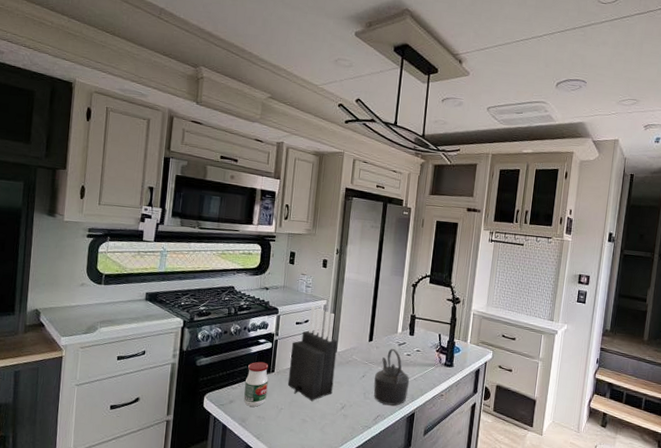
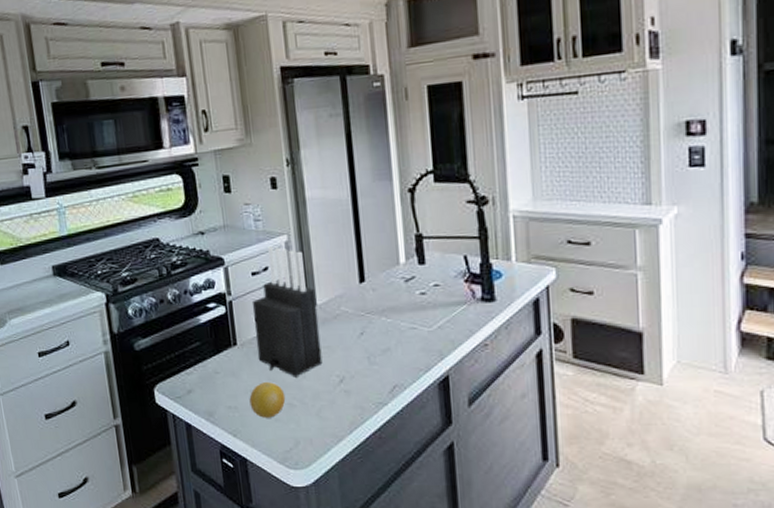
jar: present [244,361,269,407] -> none [201,333,235,395]
fruit: none [274,401,302,428] -> present [249,382,286,418]
kettle: present [374,349,410,406] -> none [379,288,433,369]

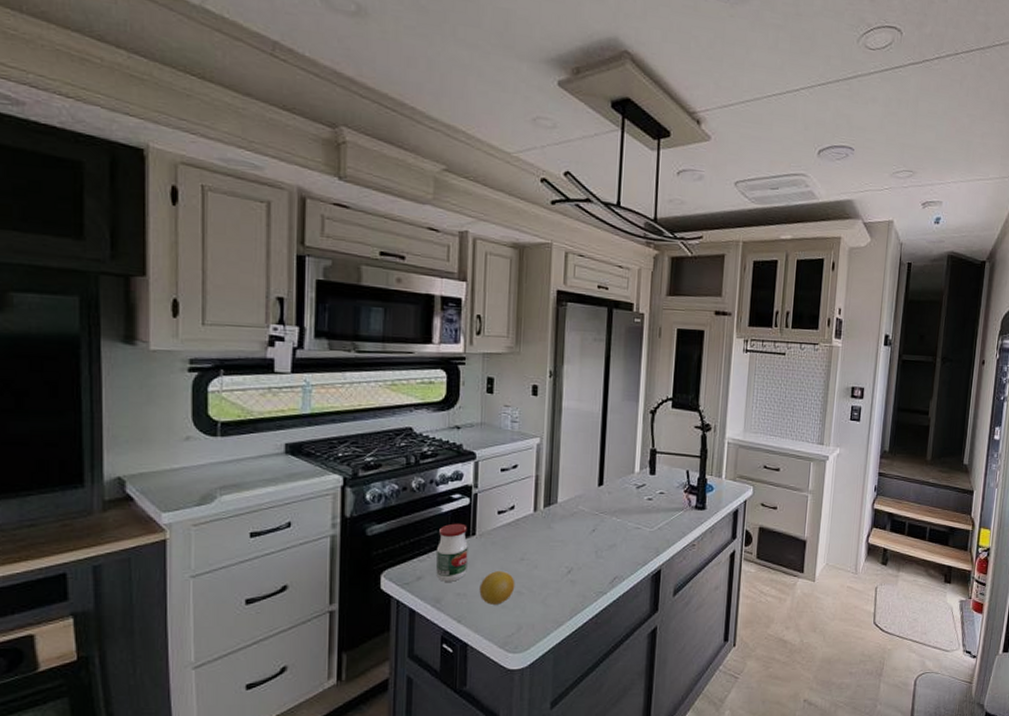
jar: none [201,333,235,395] -> present [436,523,468,582]
knife block: present [251,246,323,377] -> none [494,446,558,567]

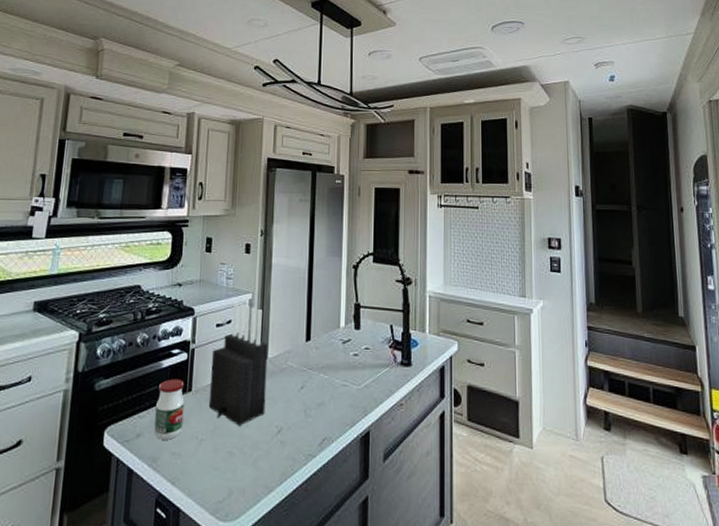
fruit: present [479,571,515,605] -> none [193,429,227,466]
knife block: none [494,446,558,567] -> present [209,302,268,426]

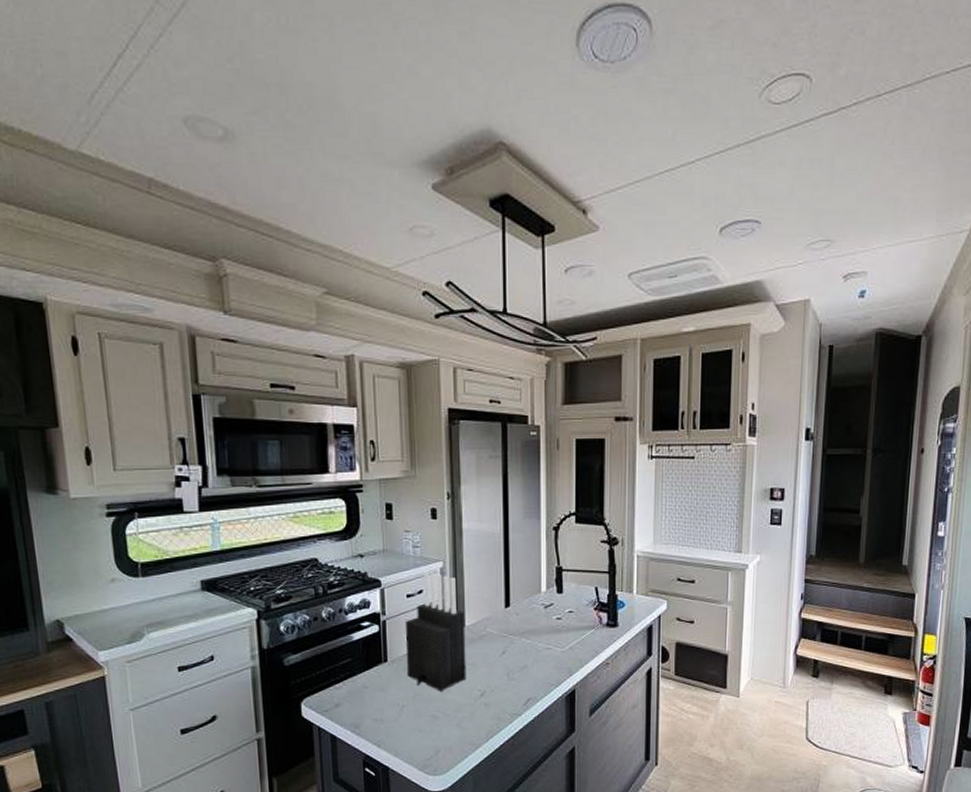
jar: present [154,378,185,440] -> none [352,650,382,708]

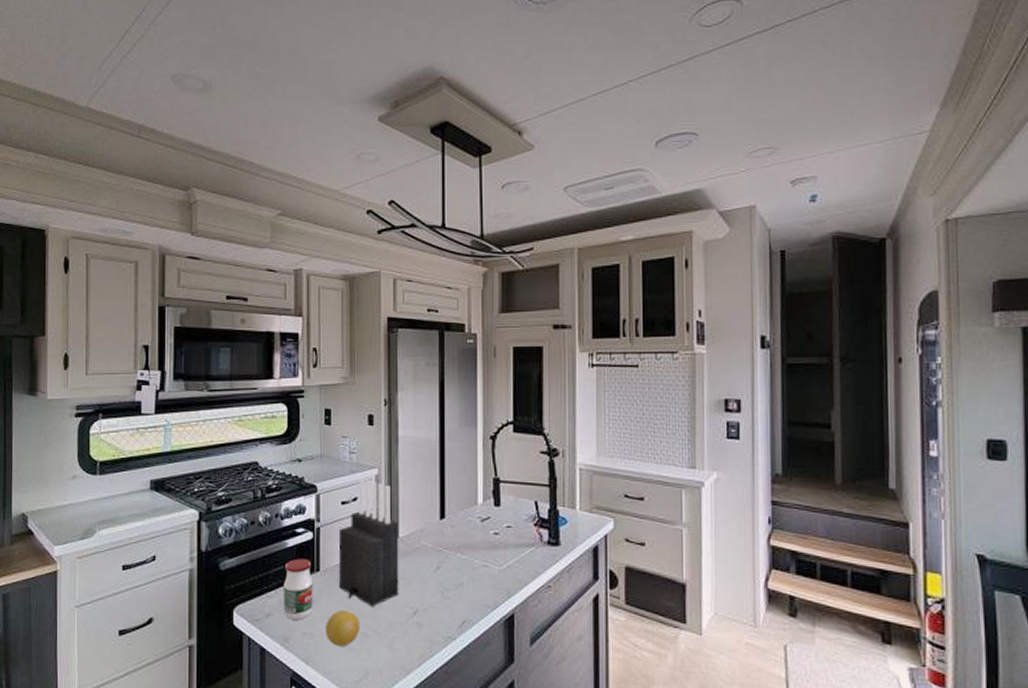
jar: none [352,650,382,708] -> present [284,558,313,620]
fruit: none [395,696,430,729] -> present [325,610,361,647]

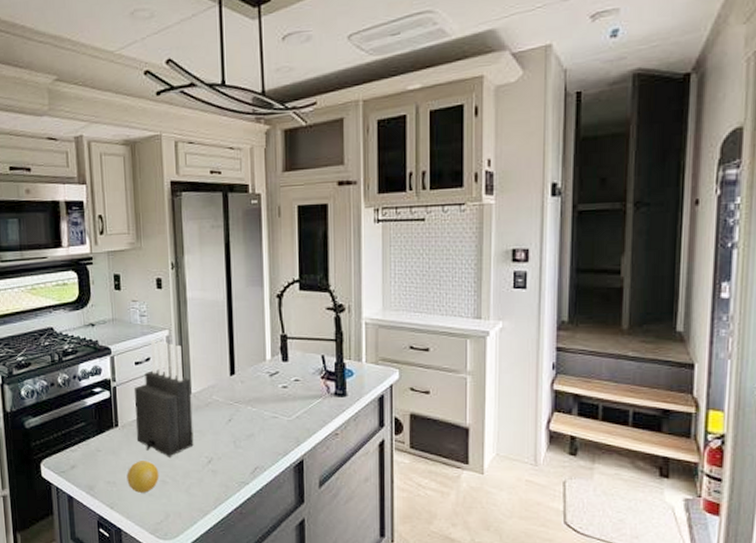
jar: present [284,558,313,620] -> none [85,415,114,471]

